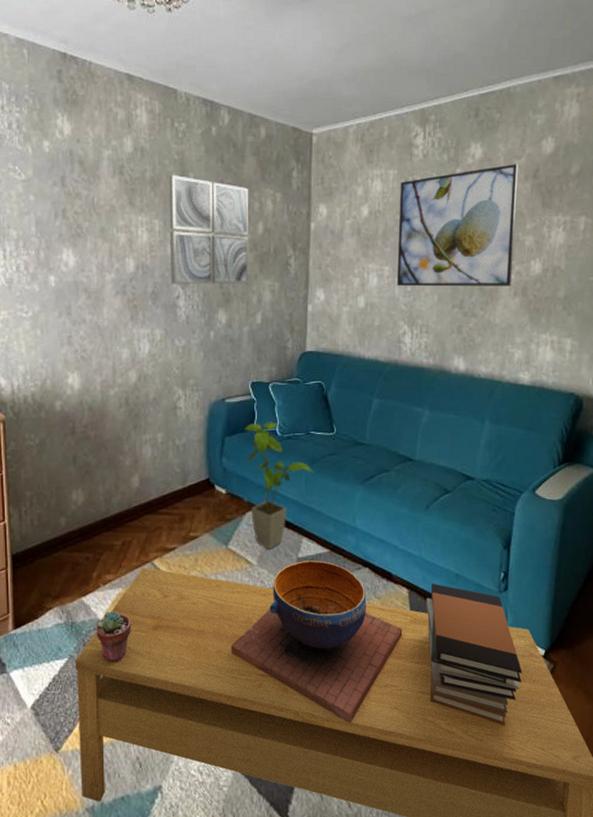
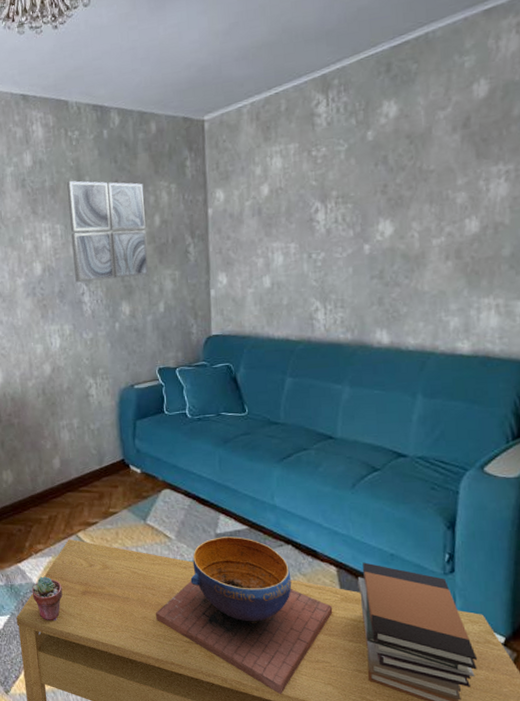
house plant: present [245,422,315,550] -> none [155,405,228,526]
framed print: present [396,163,519,287] -> none [302,114,444,262]

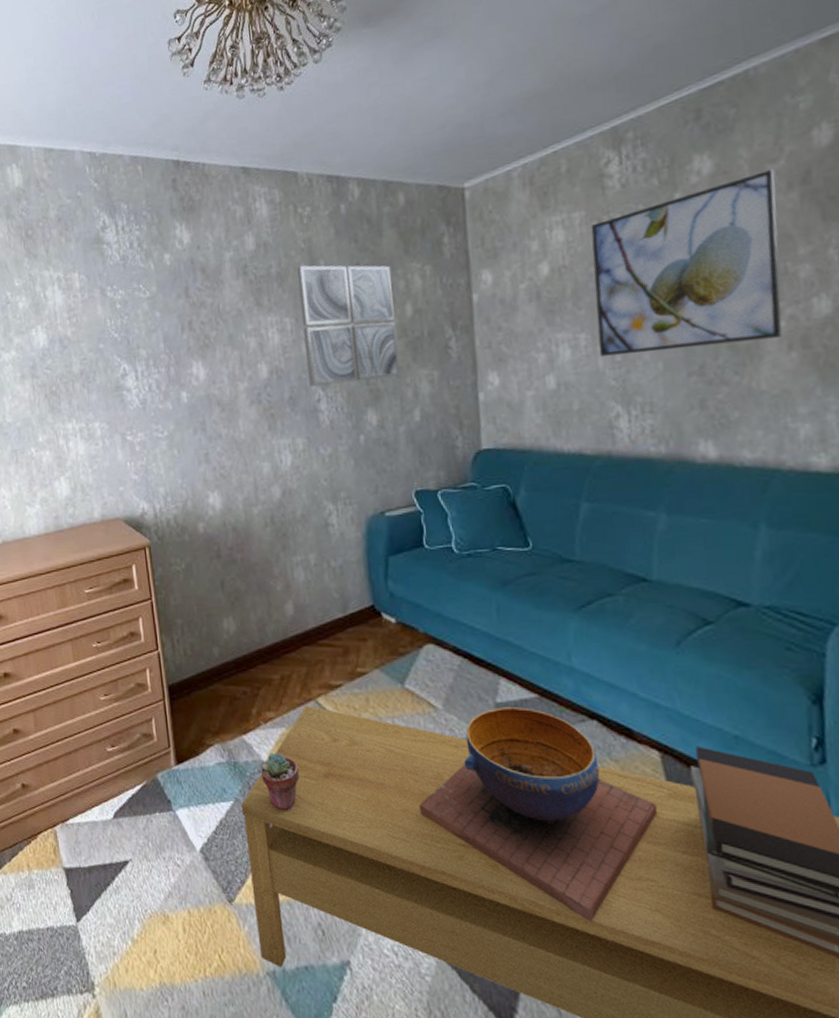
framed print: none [302,114,444,262] -> present [590,169,782,356]

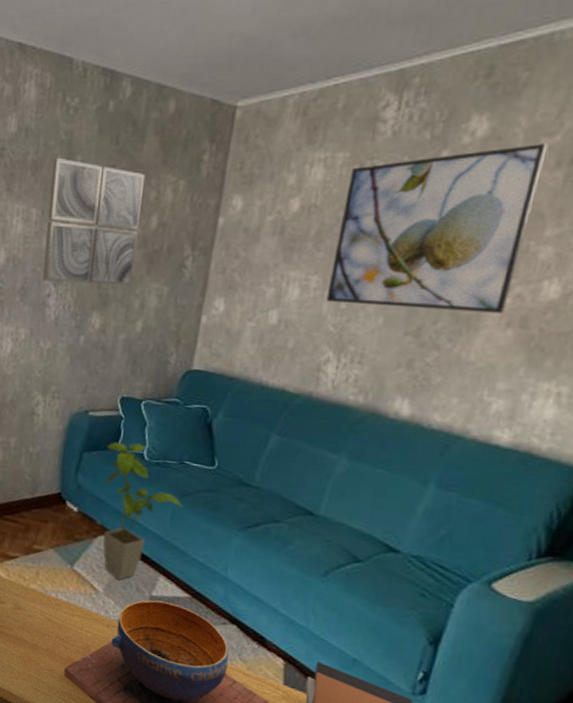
house plant: none [412,536,508,692] -> present [103,442,184,581]

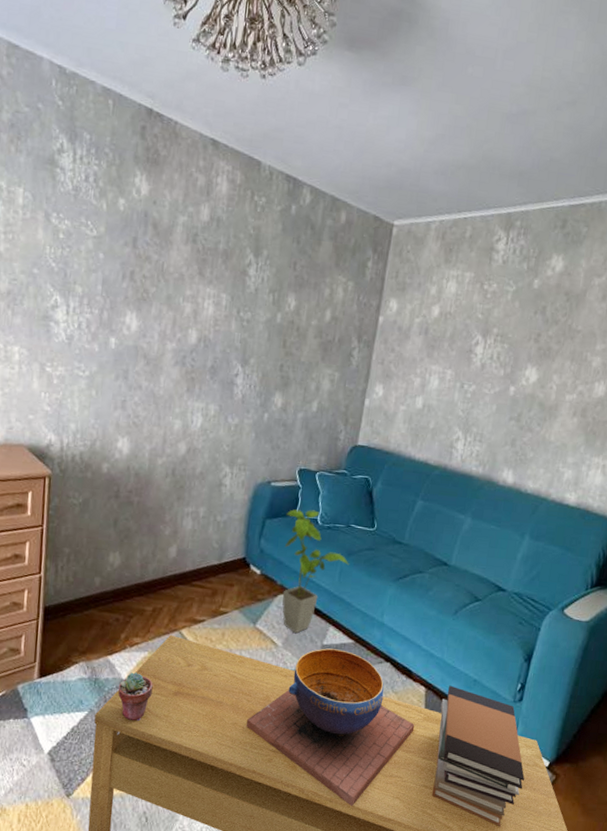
wall art: present [42,158,146,286] -> none [231,250,322,371]
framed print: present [326,142,548,313] -> none [457,281,598,406]

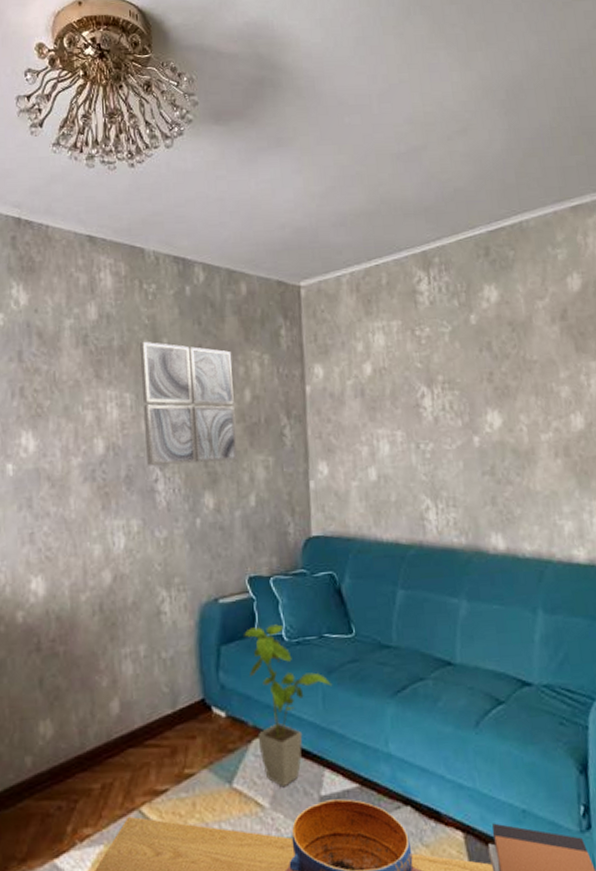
wall art: none [231,250,322,371] -> present [139,342,238,466]

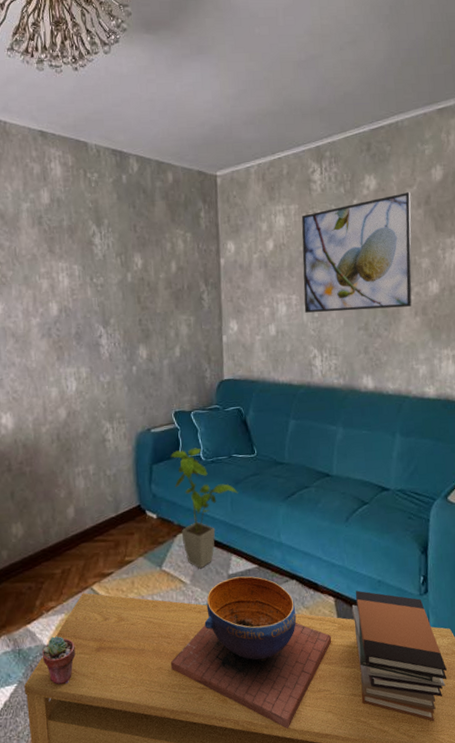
wall art: present [139,342,238,466] -> none [84,222,166,325]
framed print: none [405,304,550,453] -> present [301,191,412,313]

